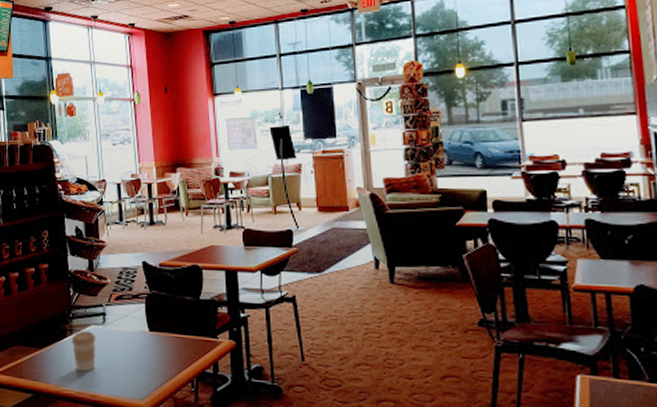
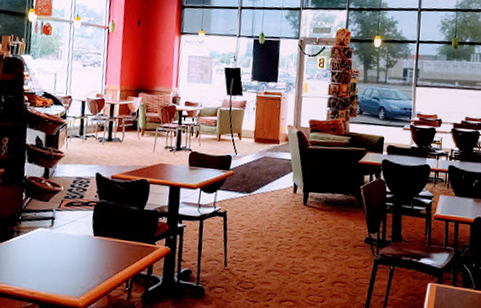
coffee cup: present [71,330,96,372] -> none [17,232,43,271]

